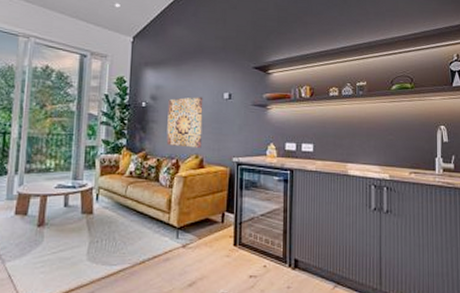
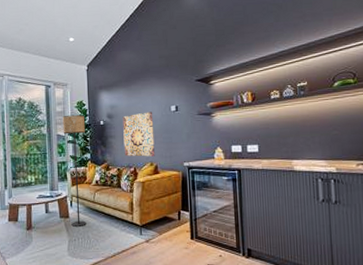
floor lamp: none [95,91,124,225] -> present [62,114,86,227]

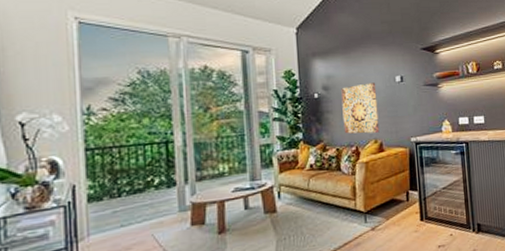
floor lamp: present [62,114,86,227] -> none [265,86,299,223]

